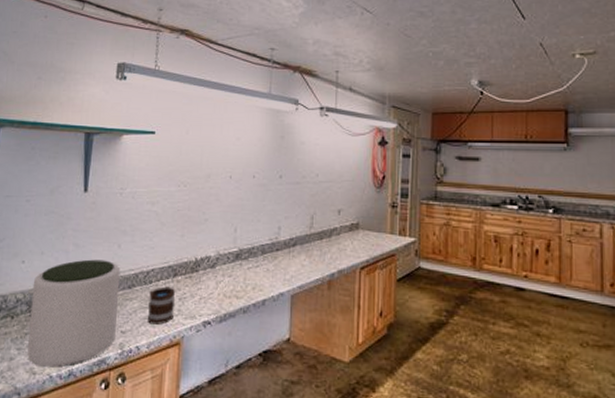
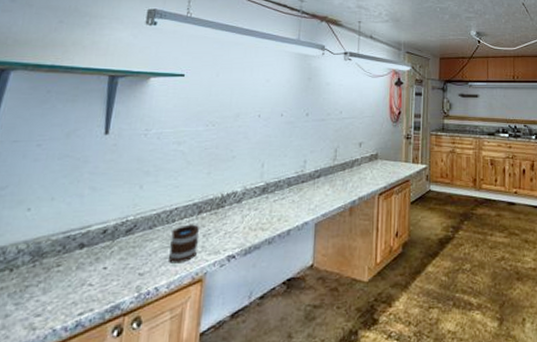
plant pot: present [27,259,121,368] -> none [27,202,141,321]

